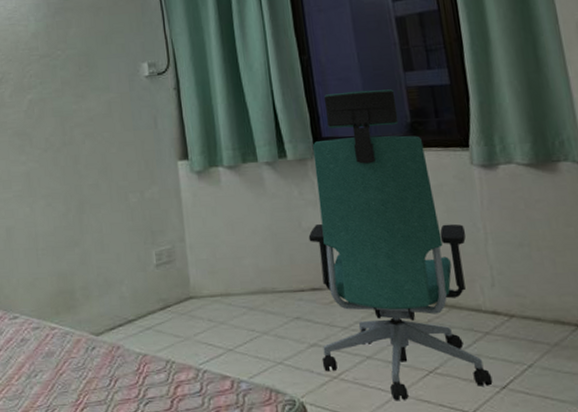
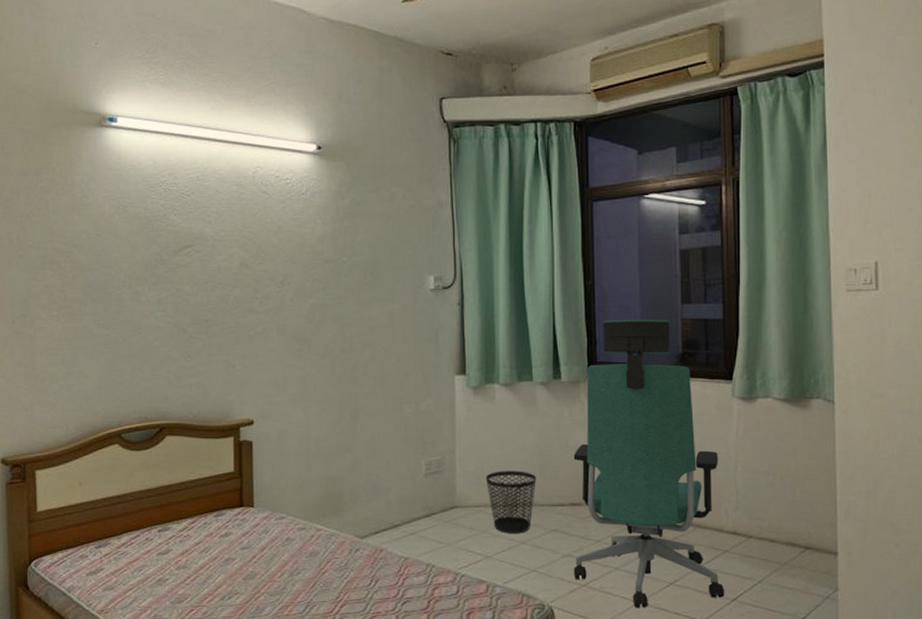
wastebasket: none [219,256,273,324] -> present [485,471,536,533]

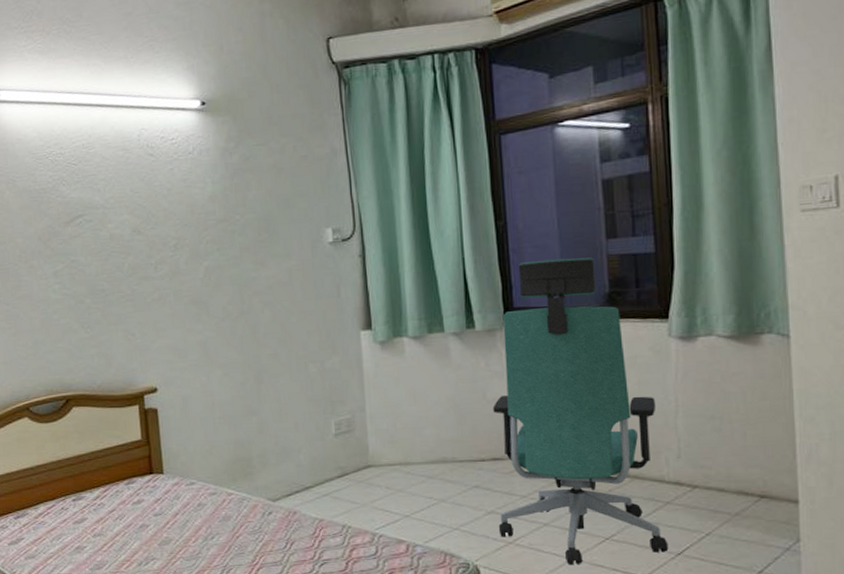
wastebasket: present [485,471,536,533] -> none [399,426,454,492]

